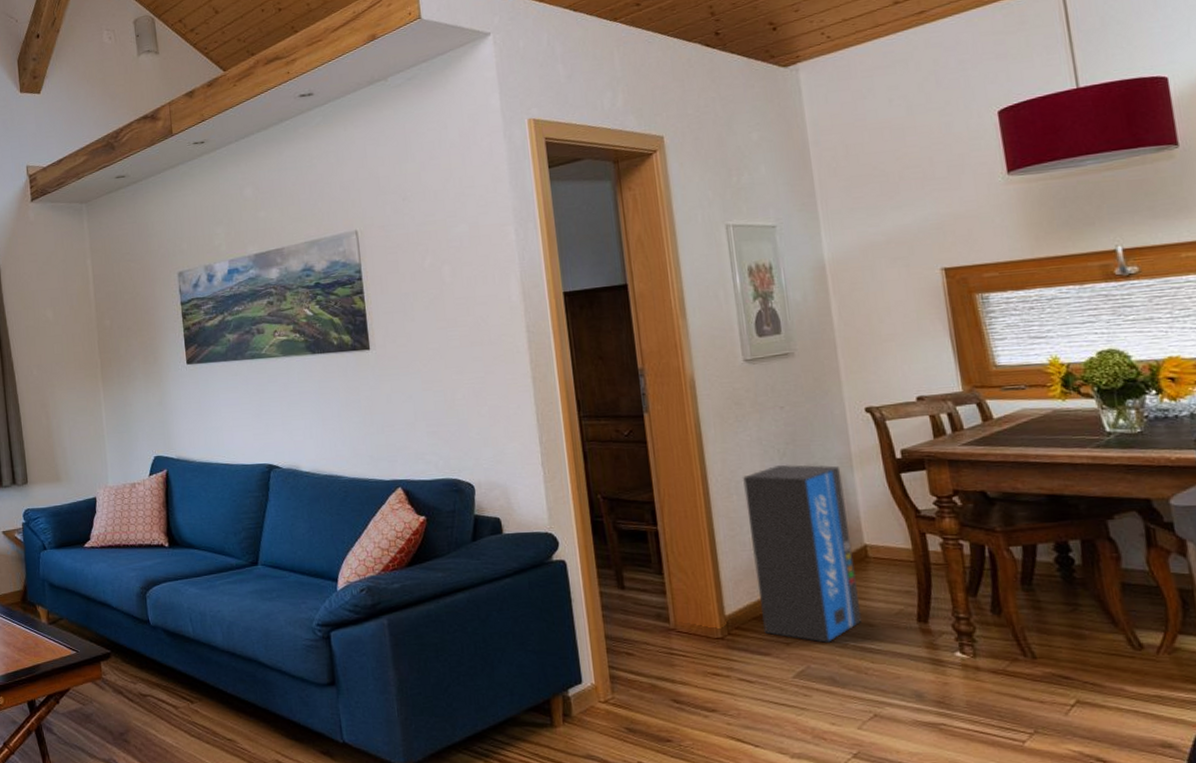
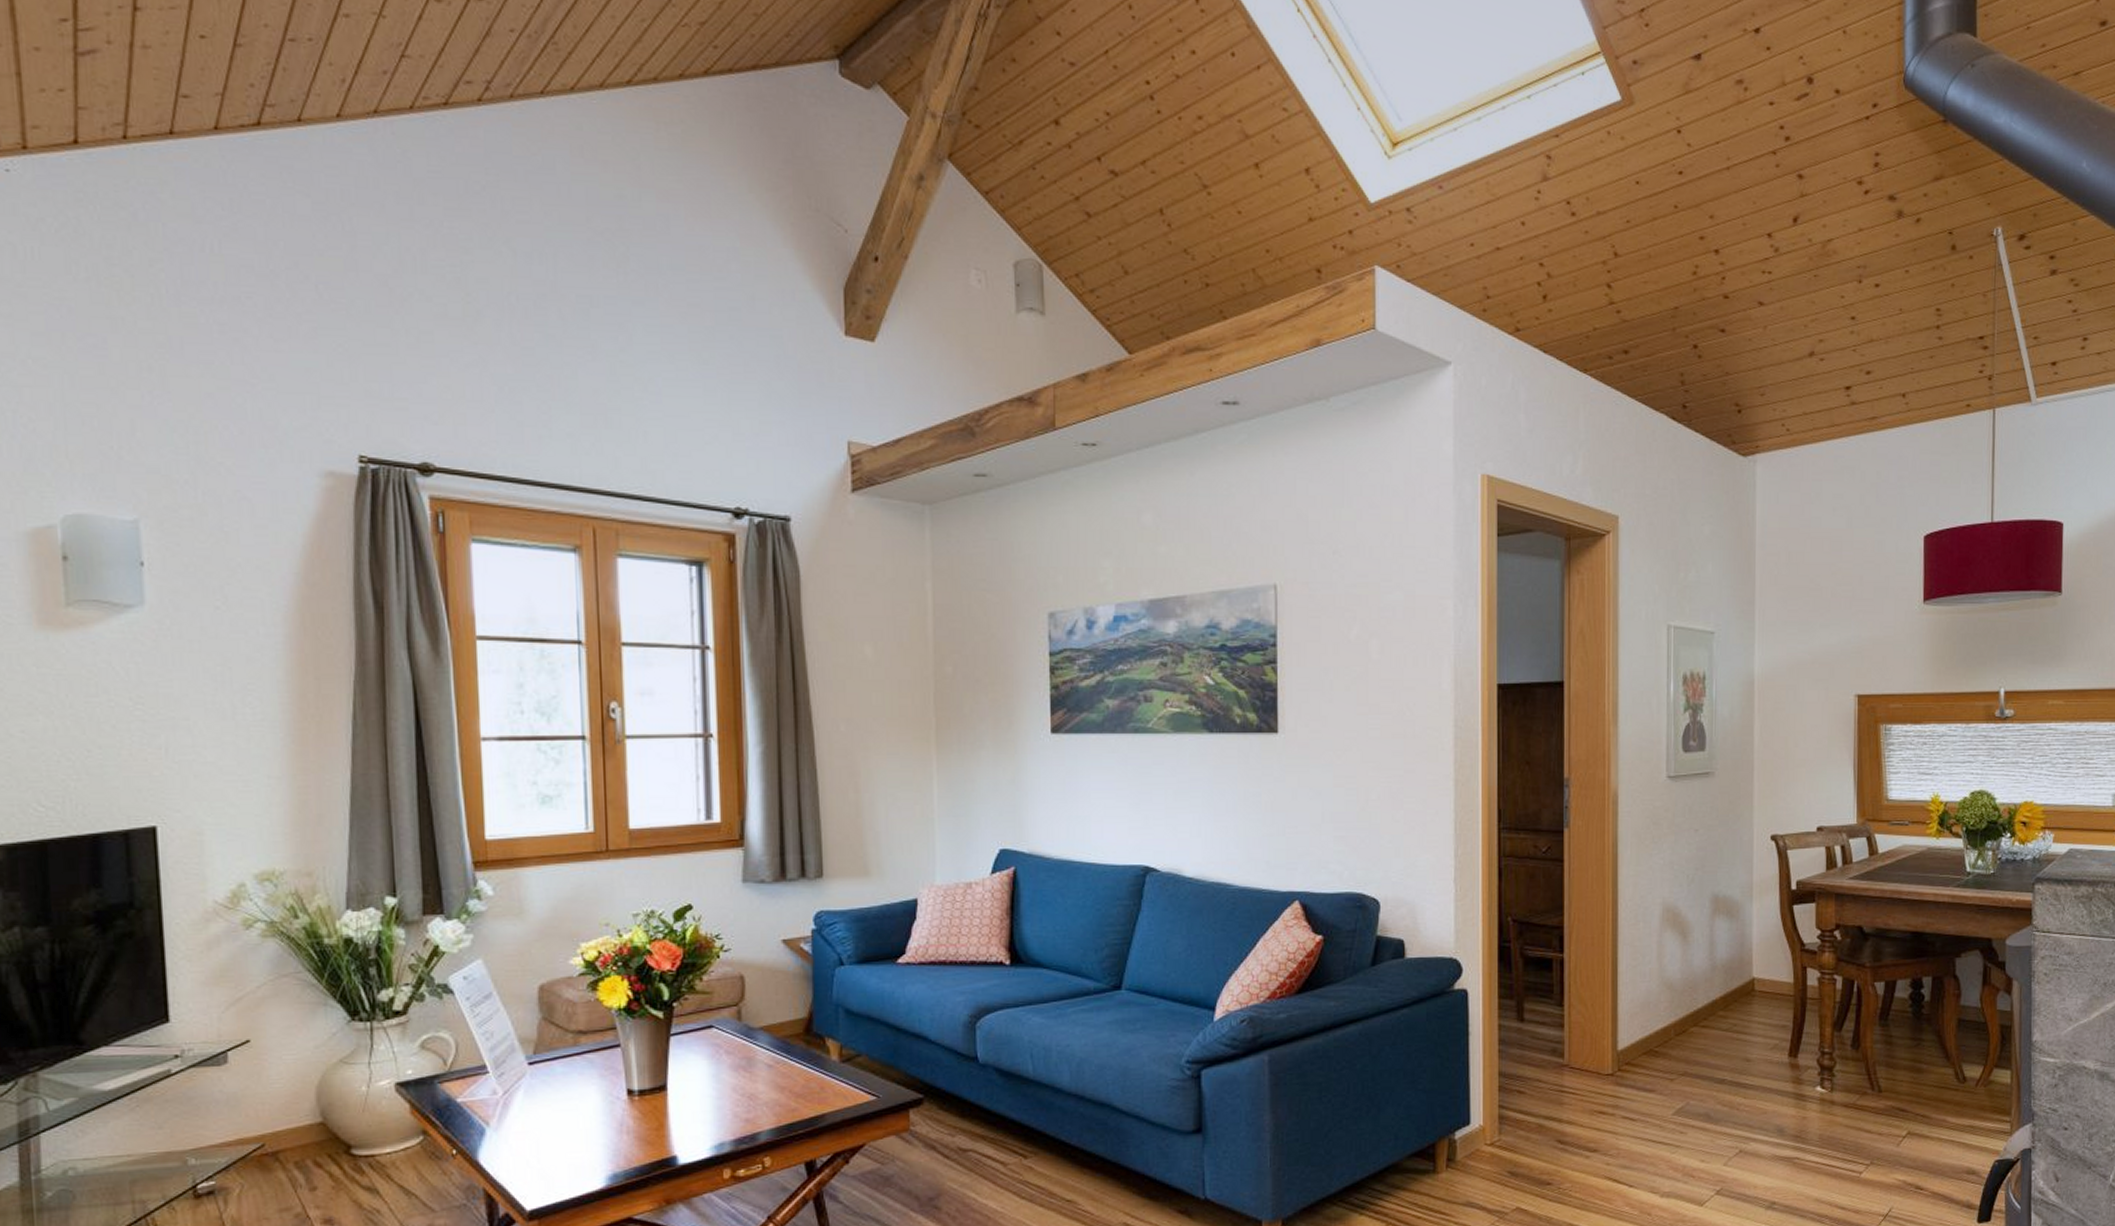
air purifier: present [742,464,863,643] -> none [1650,891,1742,1078]

